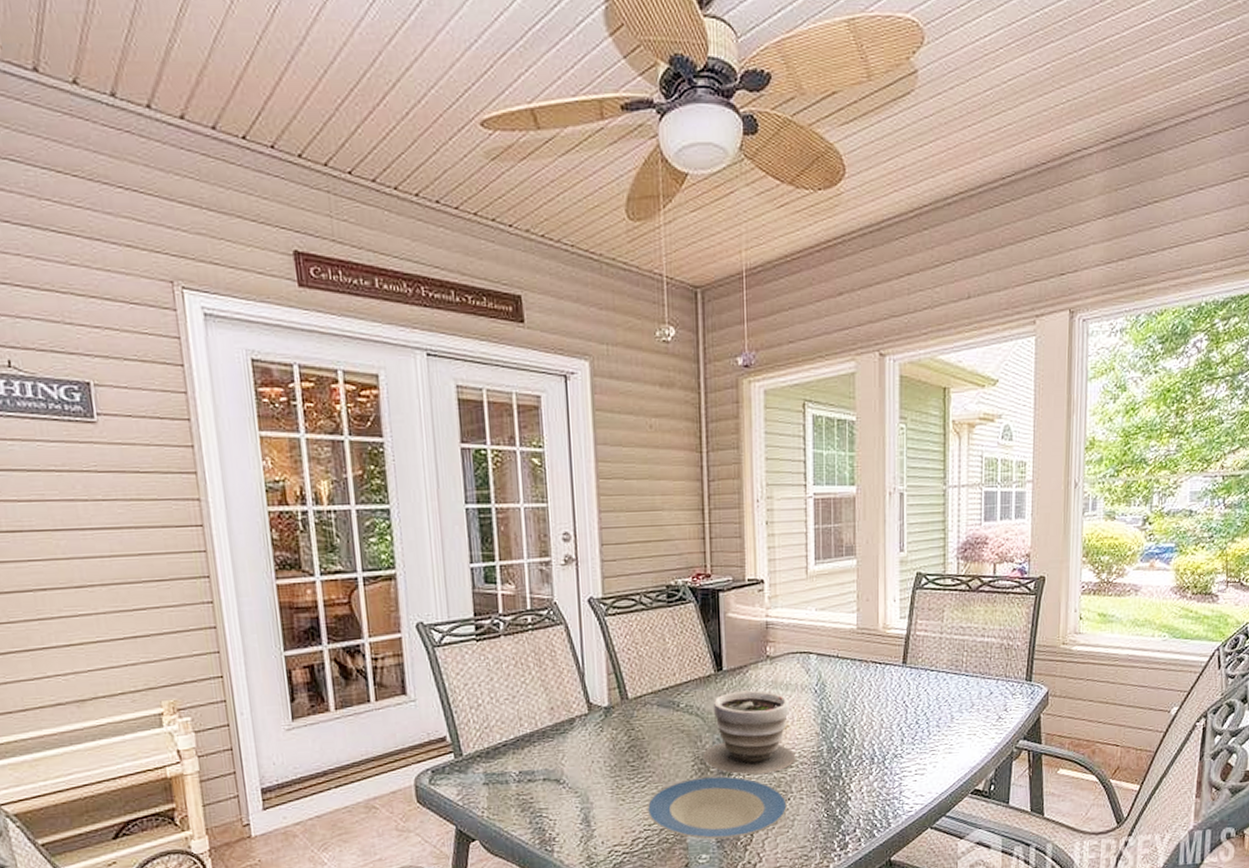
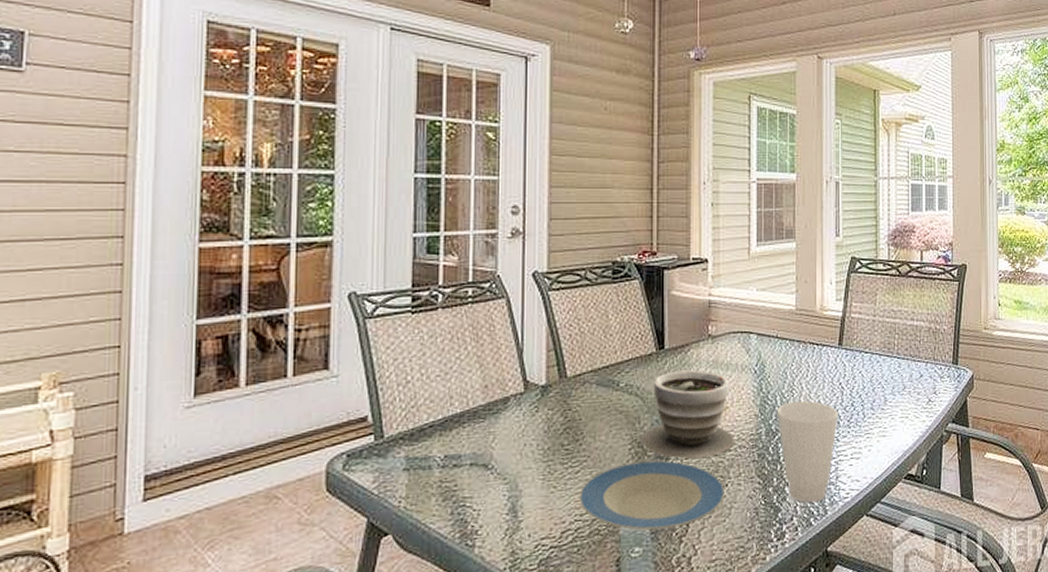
cup: none [838,719,902,816] -> present [776,401,838,503]

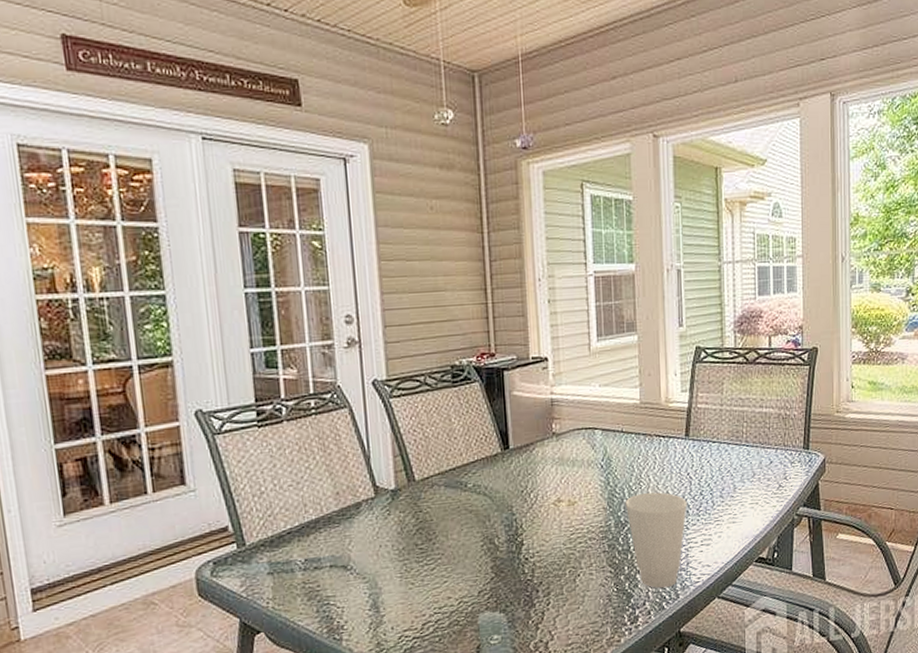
plate: present [579,460,726,530] -> none [436,555,578,620]
planter: present [641,370,734,459] -> none [492,467,584,553]

